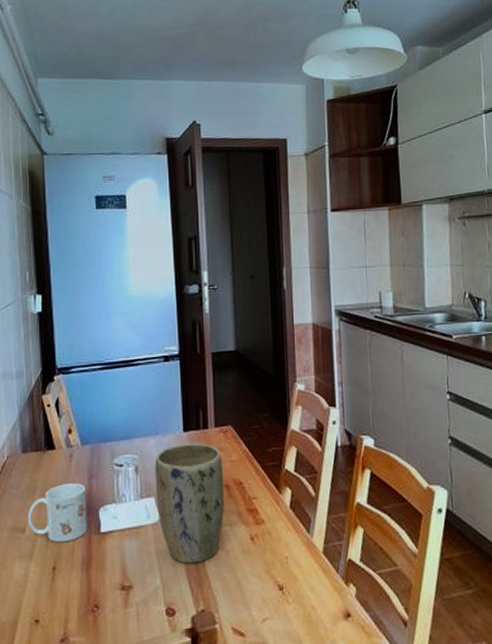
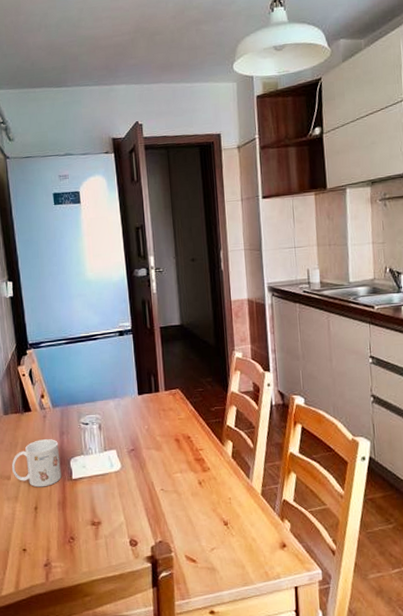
plant pot: present [155,443,225,564] -> none [115,404,176,504]

